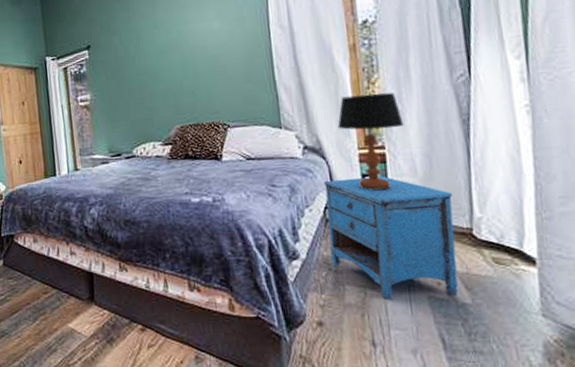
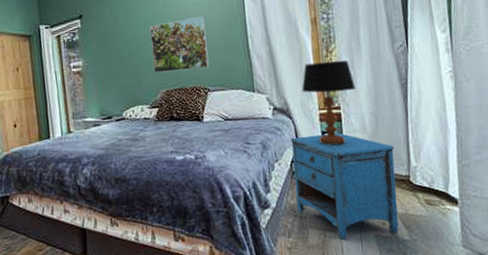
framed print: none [163,43,229,108] -> present [150,15,209,73]

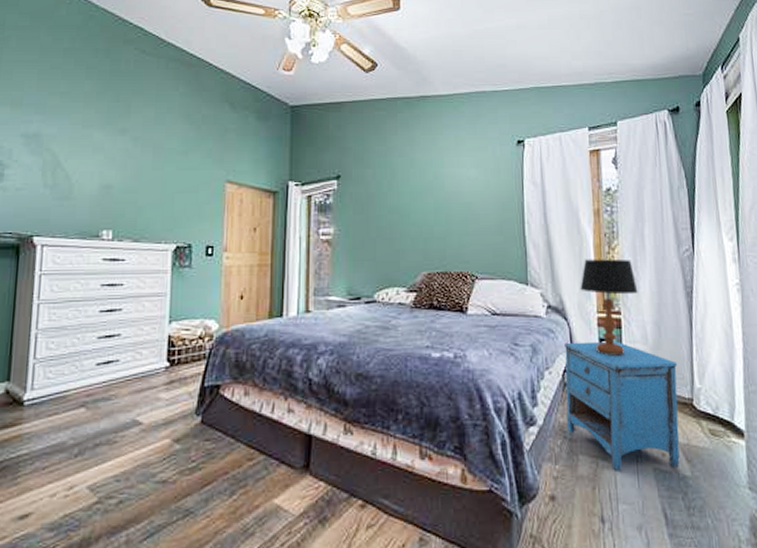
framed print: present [150,15,209,73] -> none [415,192,480,252]

